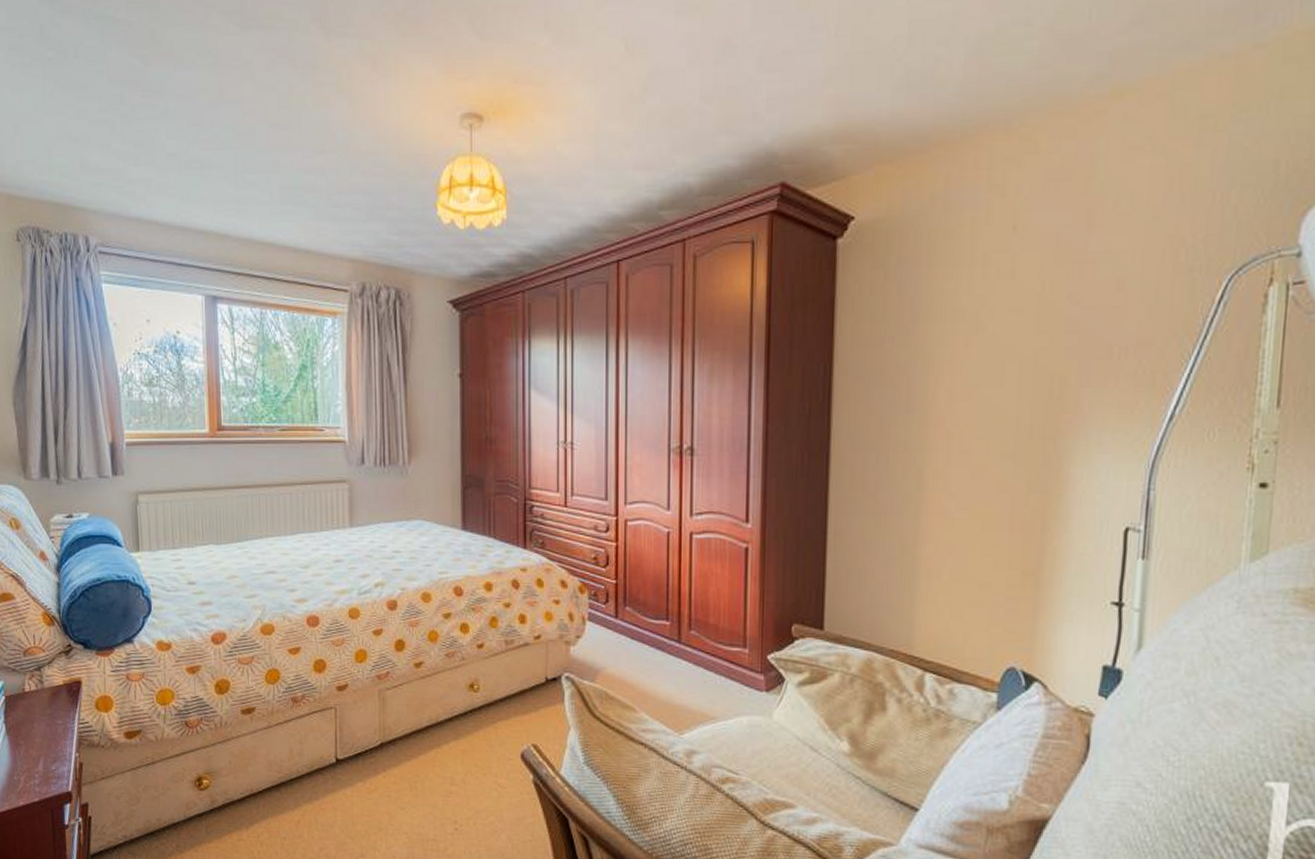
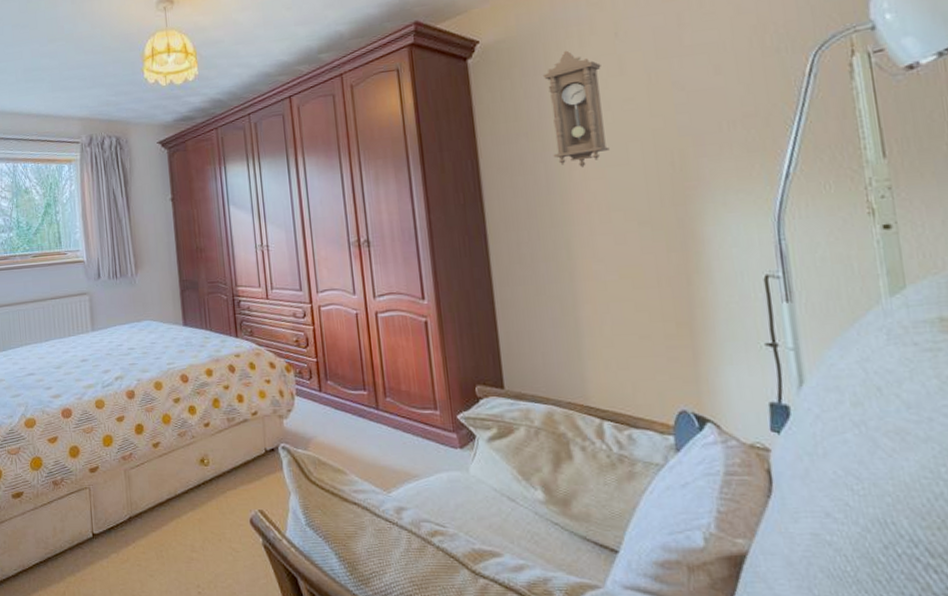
pendulum clock: none [919,241,991,385] -> present [542,50,610,167]

